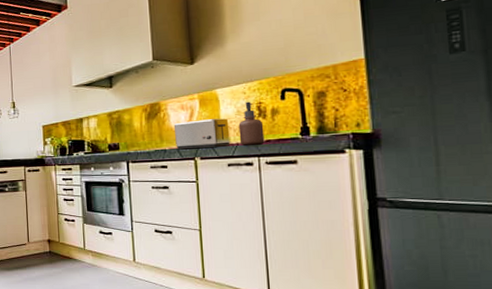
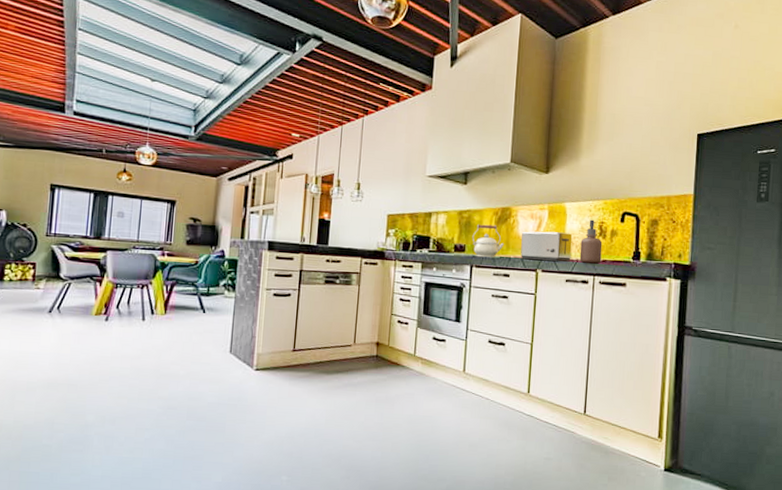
kettle: none [124,121,158,153] -> present [472,224,505,258]

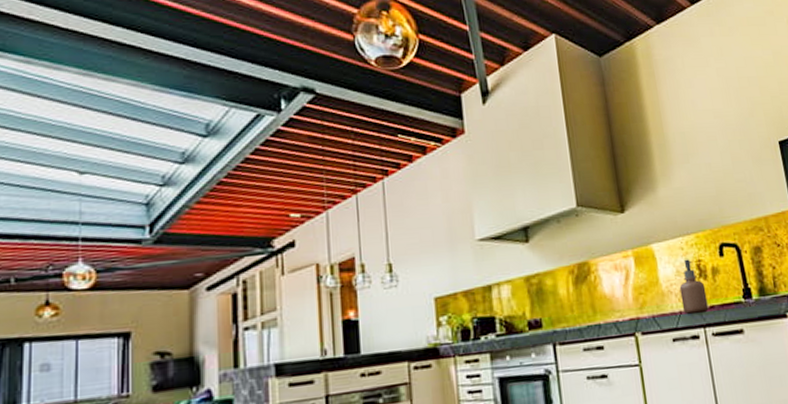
kettle: present [472,224,505,258] -> none [547,286,590,332]
toaster: present [520,231,573,263] -> none [607,280,673,324]

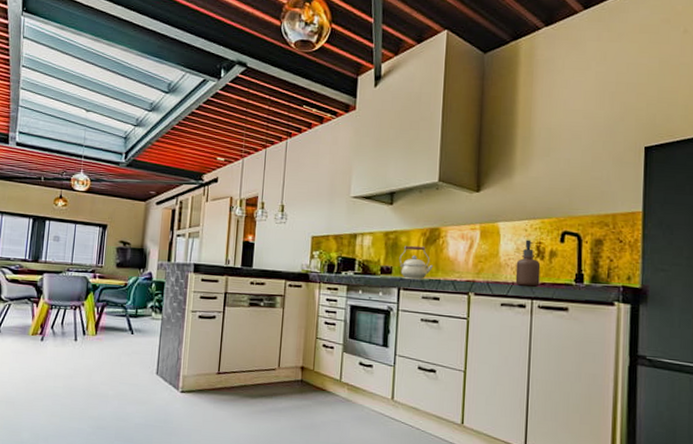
kettle: none [547,286,590,332] -> present [399,245,434,281]

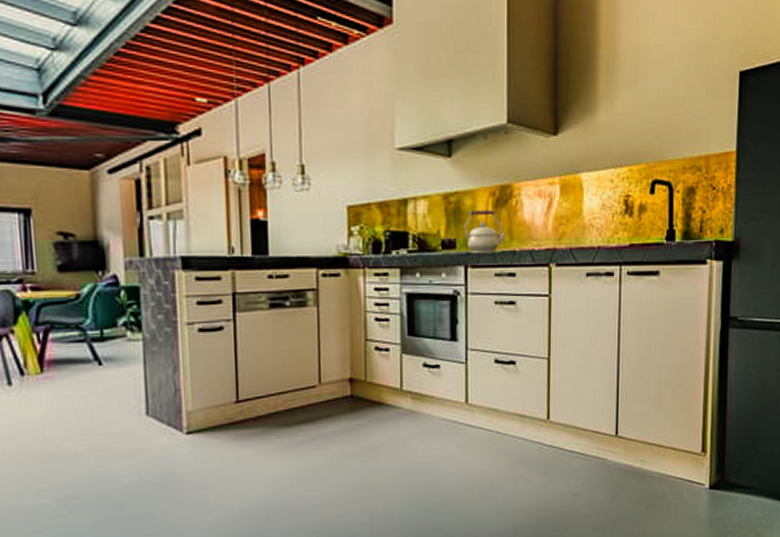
soap dispenser: present [515,239,541,288] -> none [601,193,629,251]

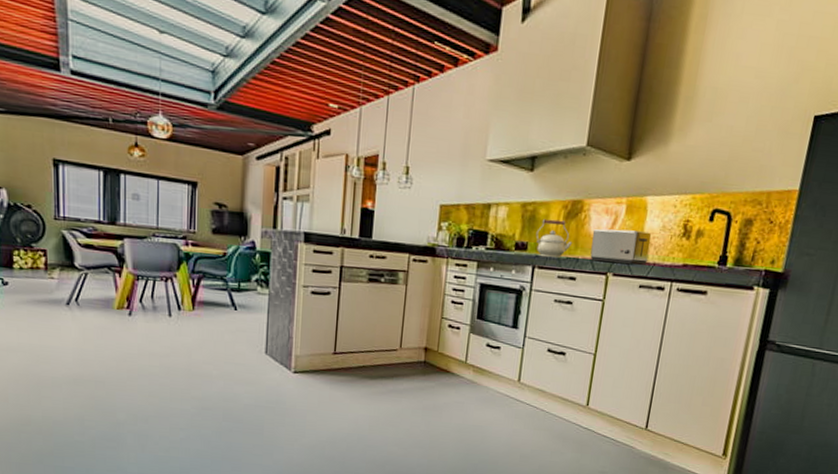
toaster: none [527,213,592,252] -> present [590,228,652,266]

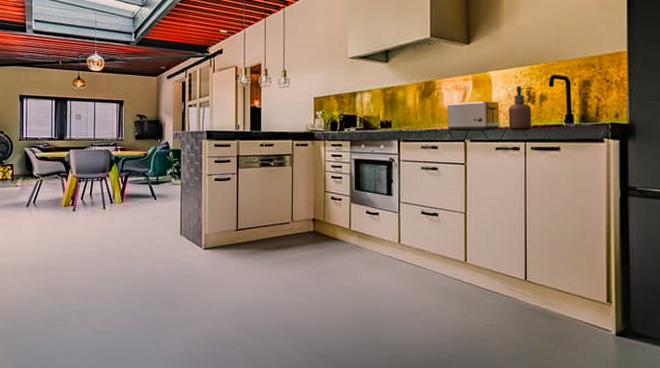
kettle: present [536,218,573,259] -> none [397,99,431,132]
soap dispenser: none [657,217,686,270] -> present [508,86,532,131]

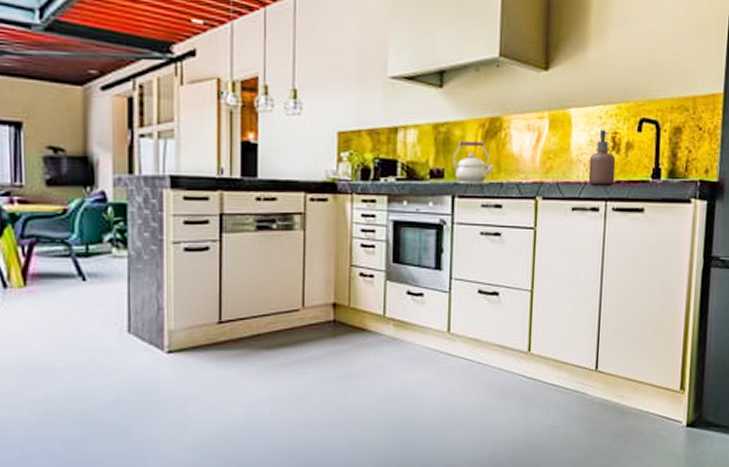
kettle: none [397,99,431,132] -> present [452,140,495,185]
toaster: present [446,101,500,131] -> none [515,147,580,186]

